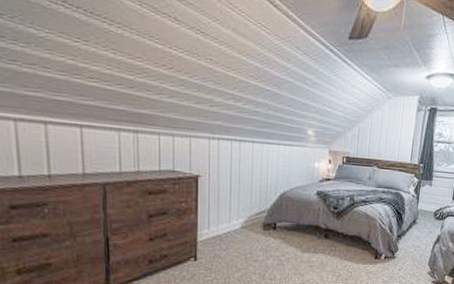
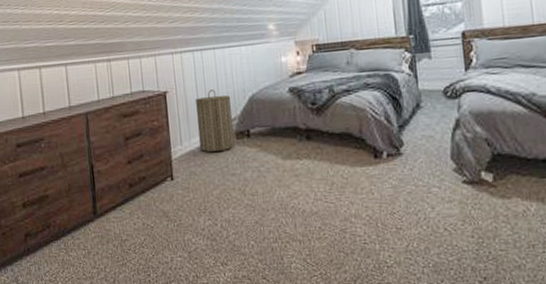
laundry hamper: none [226,181,263,239] -> present [194,90,234,152]

